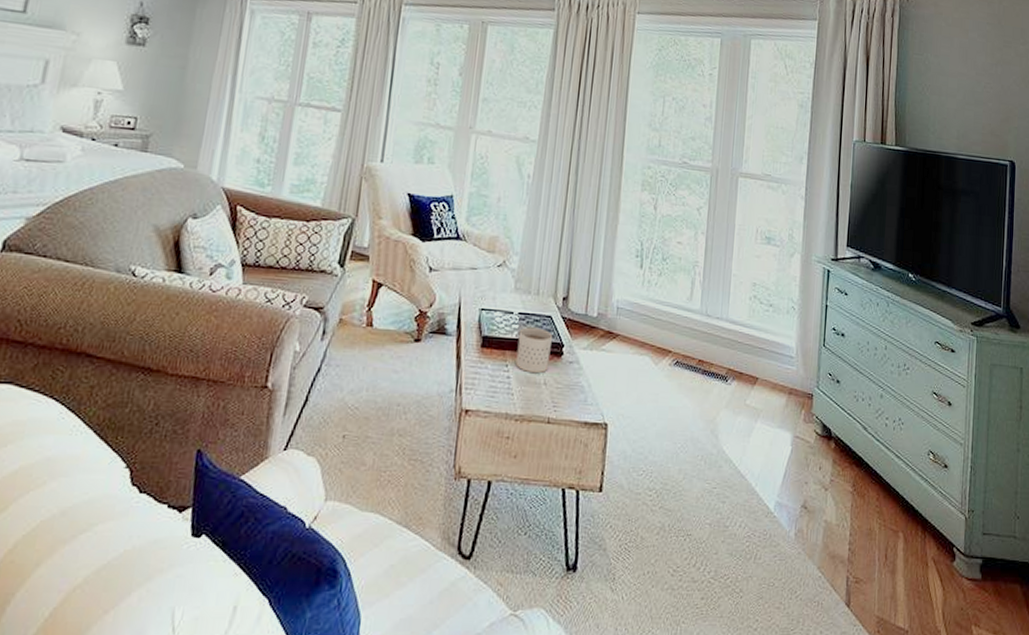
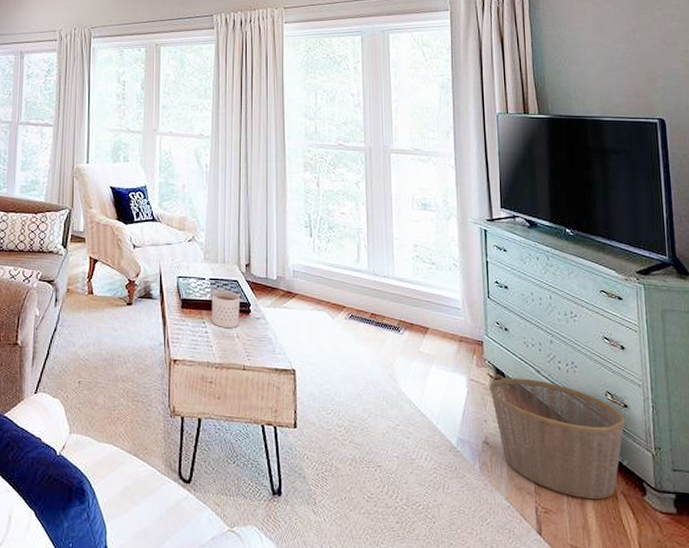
basket: none [814,431,943,566] -> present [489,375,625,499]

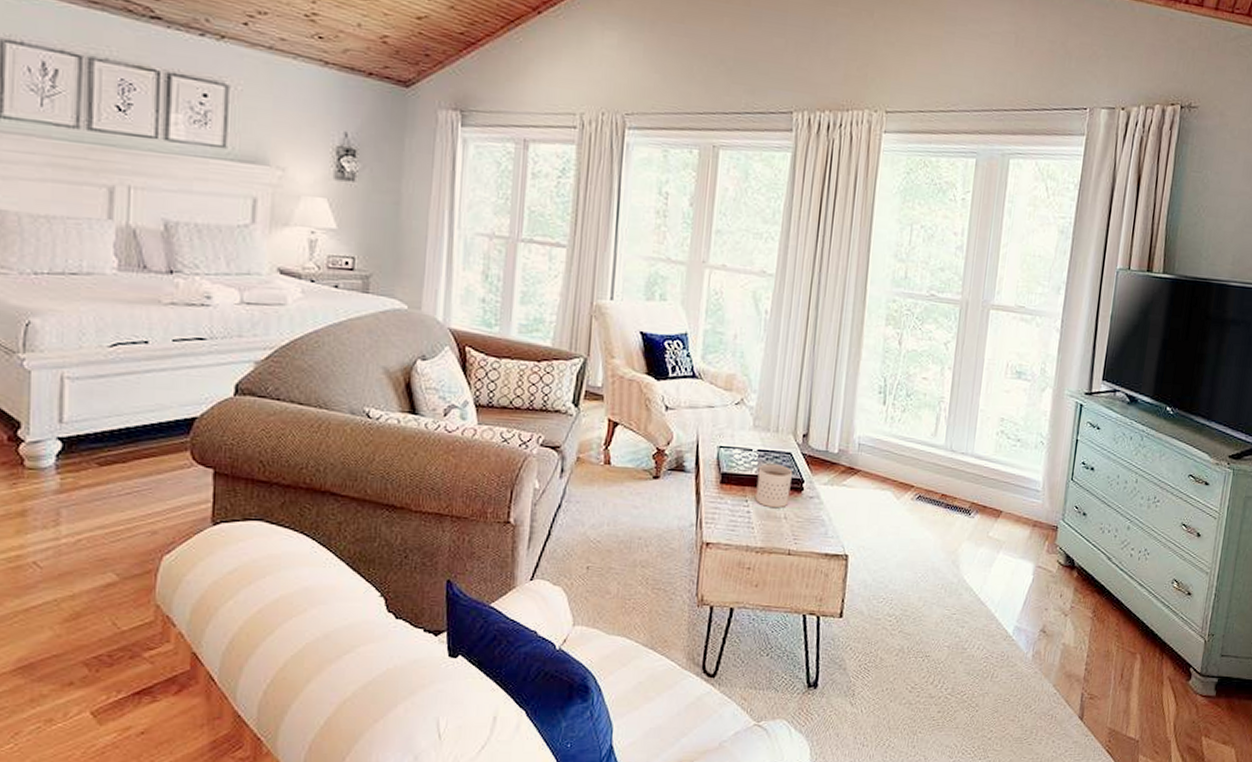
basket: present [489,375,625,499] -> none [1056,562,1186,684]

